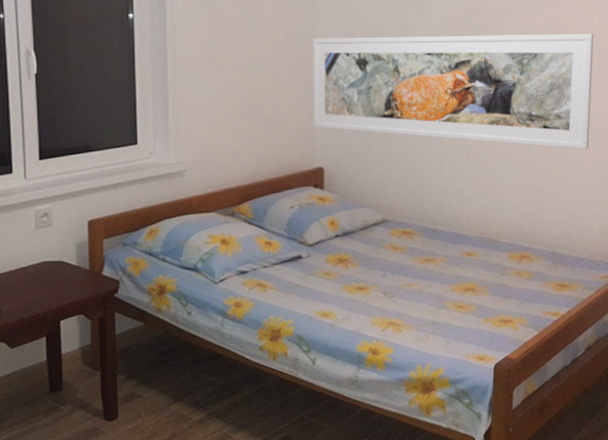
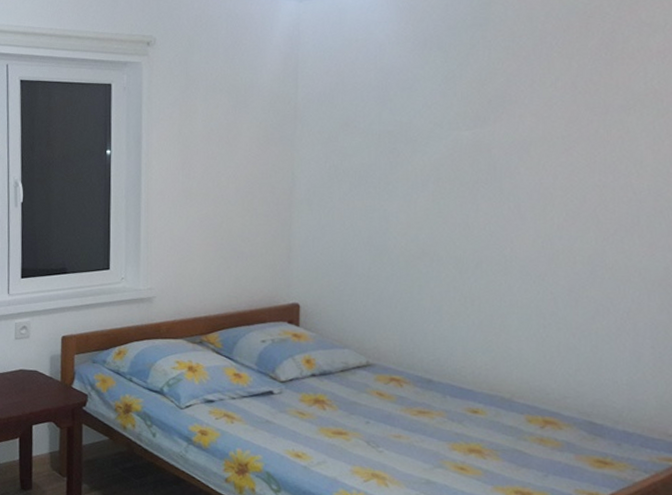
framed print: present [312,33,594,150] -> none [288,172,647,306]

